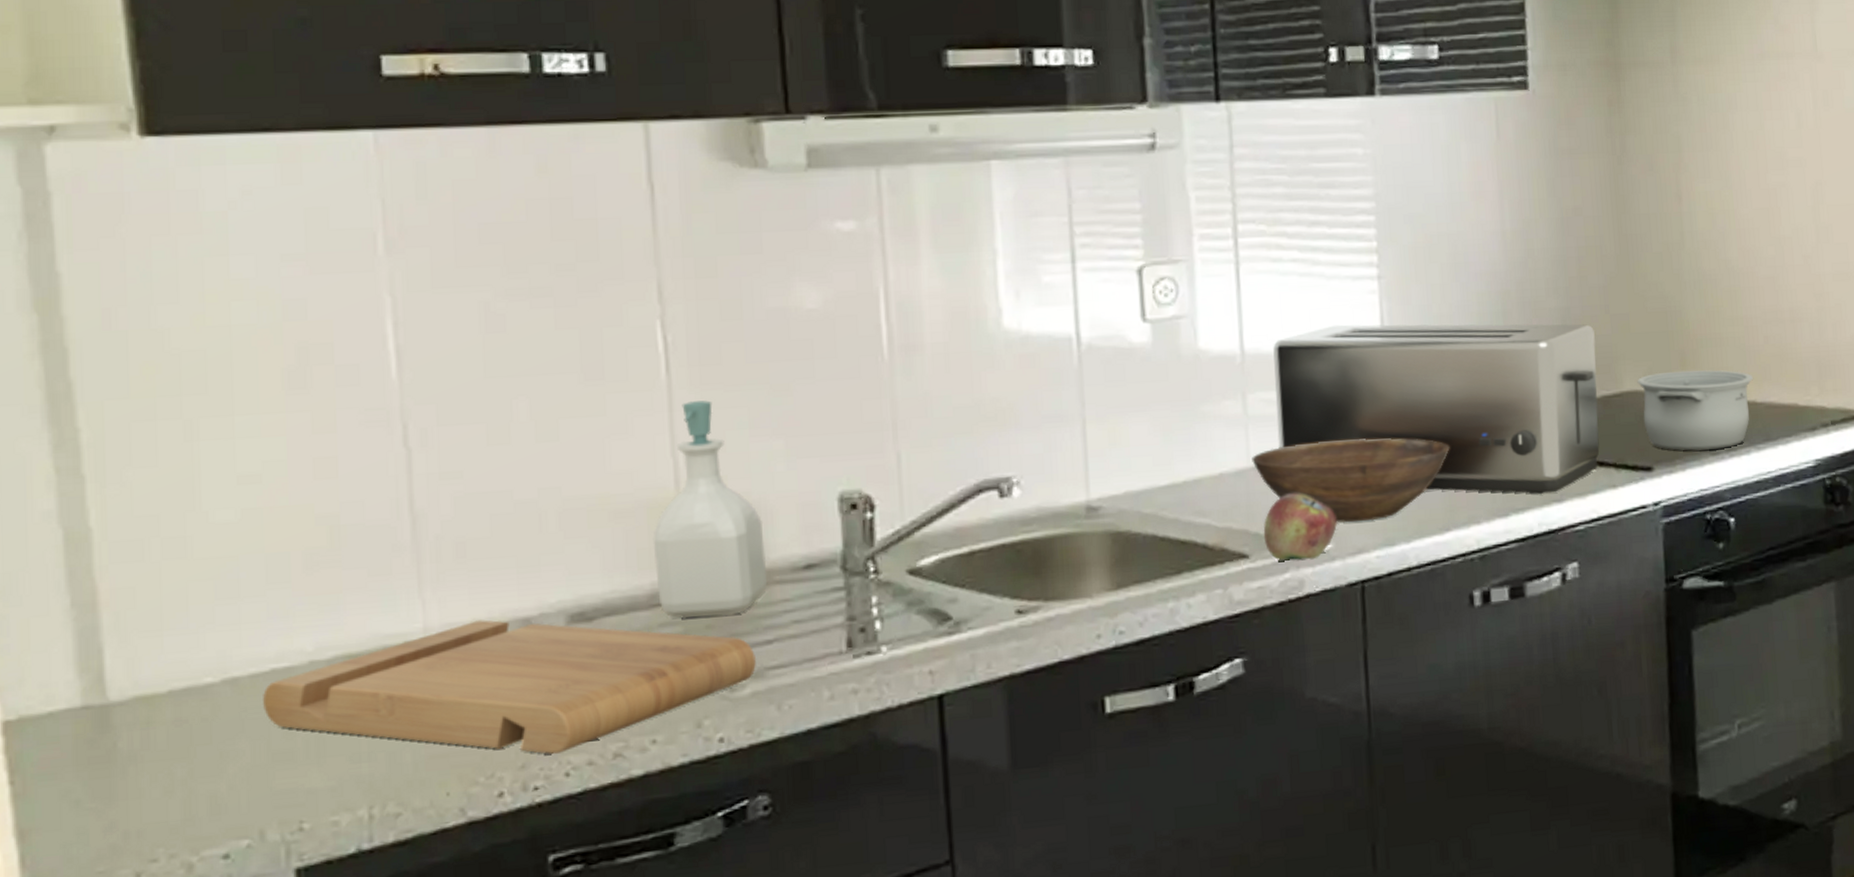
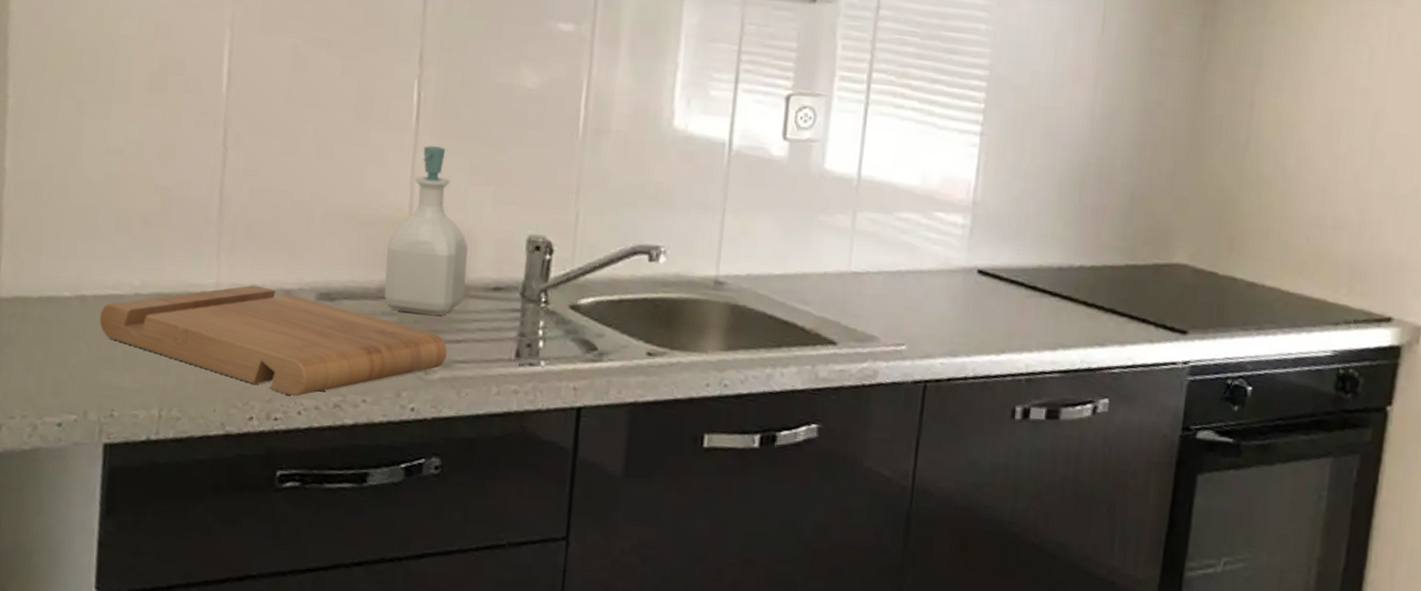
bowl: present [1252,438,1450,523] -> none [852,259,1017,333]
fruit: present [1263,493,1338,561] -> none [851,299,914,356]
toaster: present [1273,324,1600,494] -> none [875,167,1157,338]
cooking pot: present [1637,370,1754,451] -> none [1186,252,1291,327]

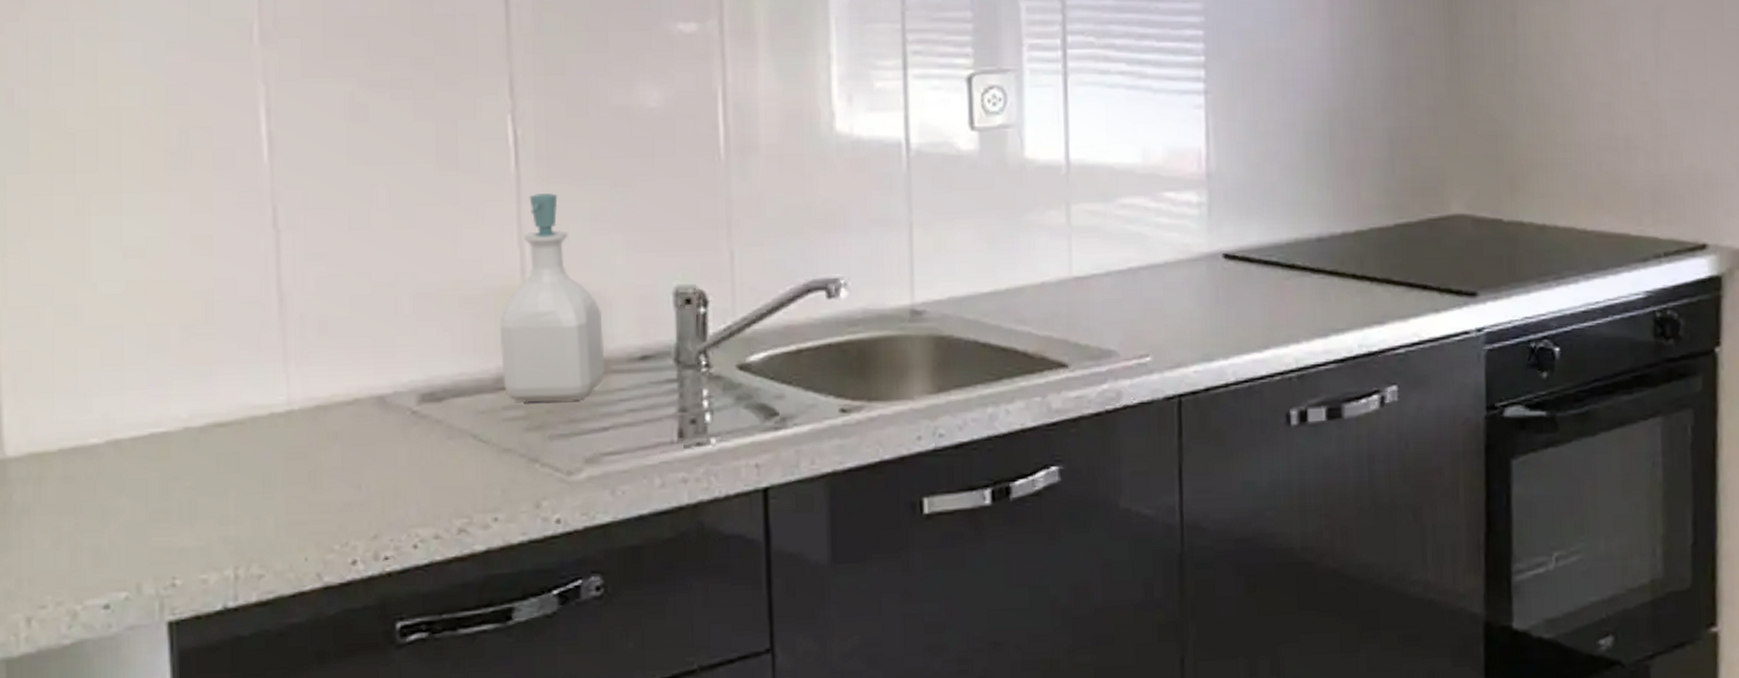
cutting board: present [99,285,447,397] -> none [142,395,592,527]

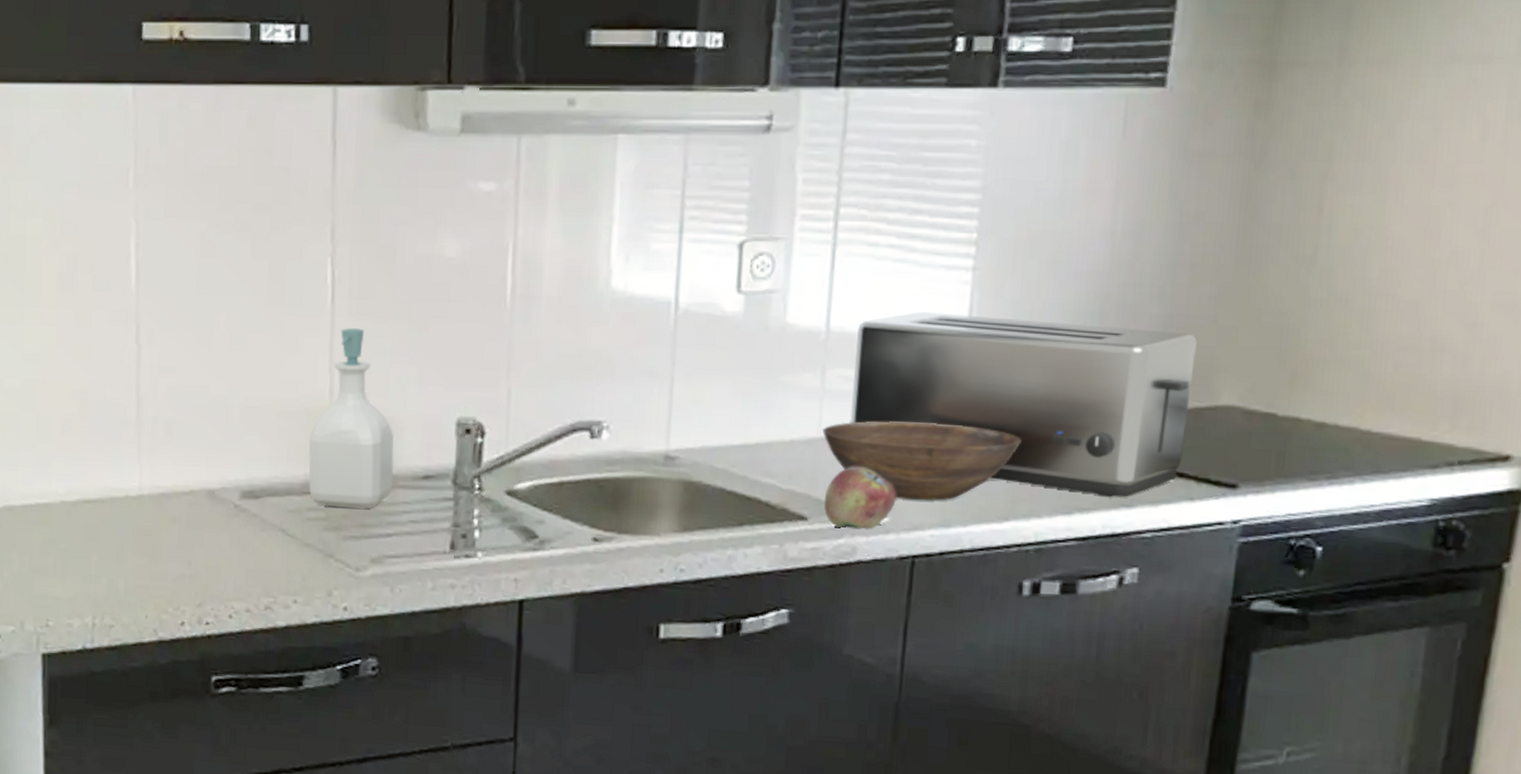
bowl: none [1074,253,1272,336] -> present [822,421,1022,502]
fruit: none [1083,305,1157,373] -> present [824,466,898,530]
toaster: none [1098,138,1423,315] -> present [850,311,1197,498]

